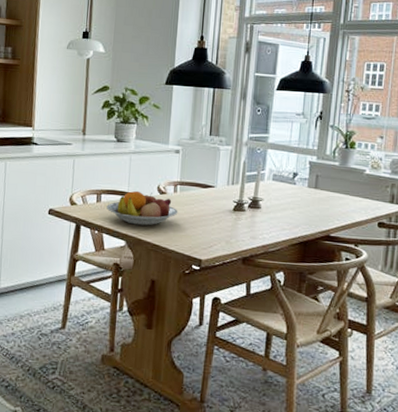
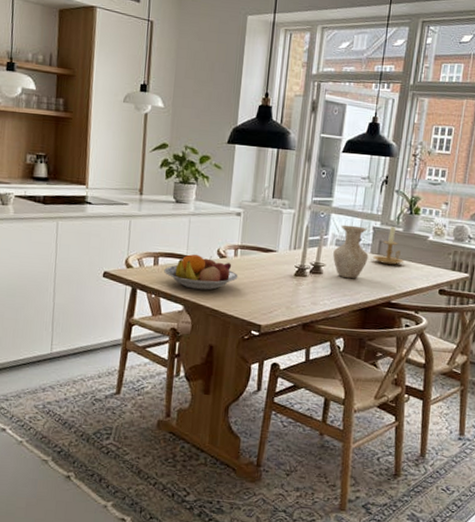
vase: none [270,160,306,213] -> present [333,225,369,279]
candle holder: none [309,160,342,199] -> present [372,225,405,266]

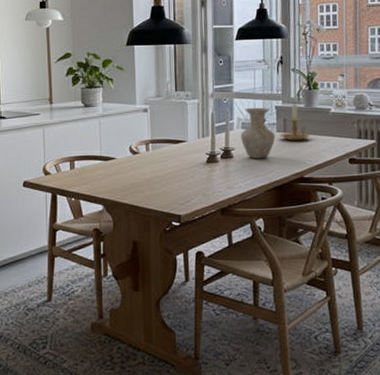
fruit bowl: present [164,254,238,291] -> none [81,153,153,188]

